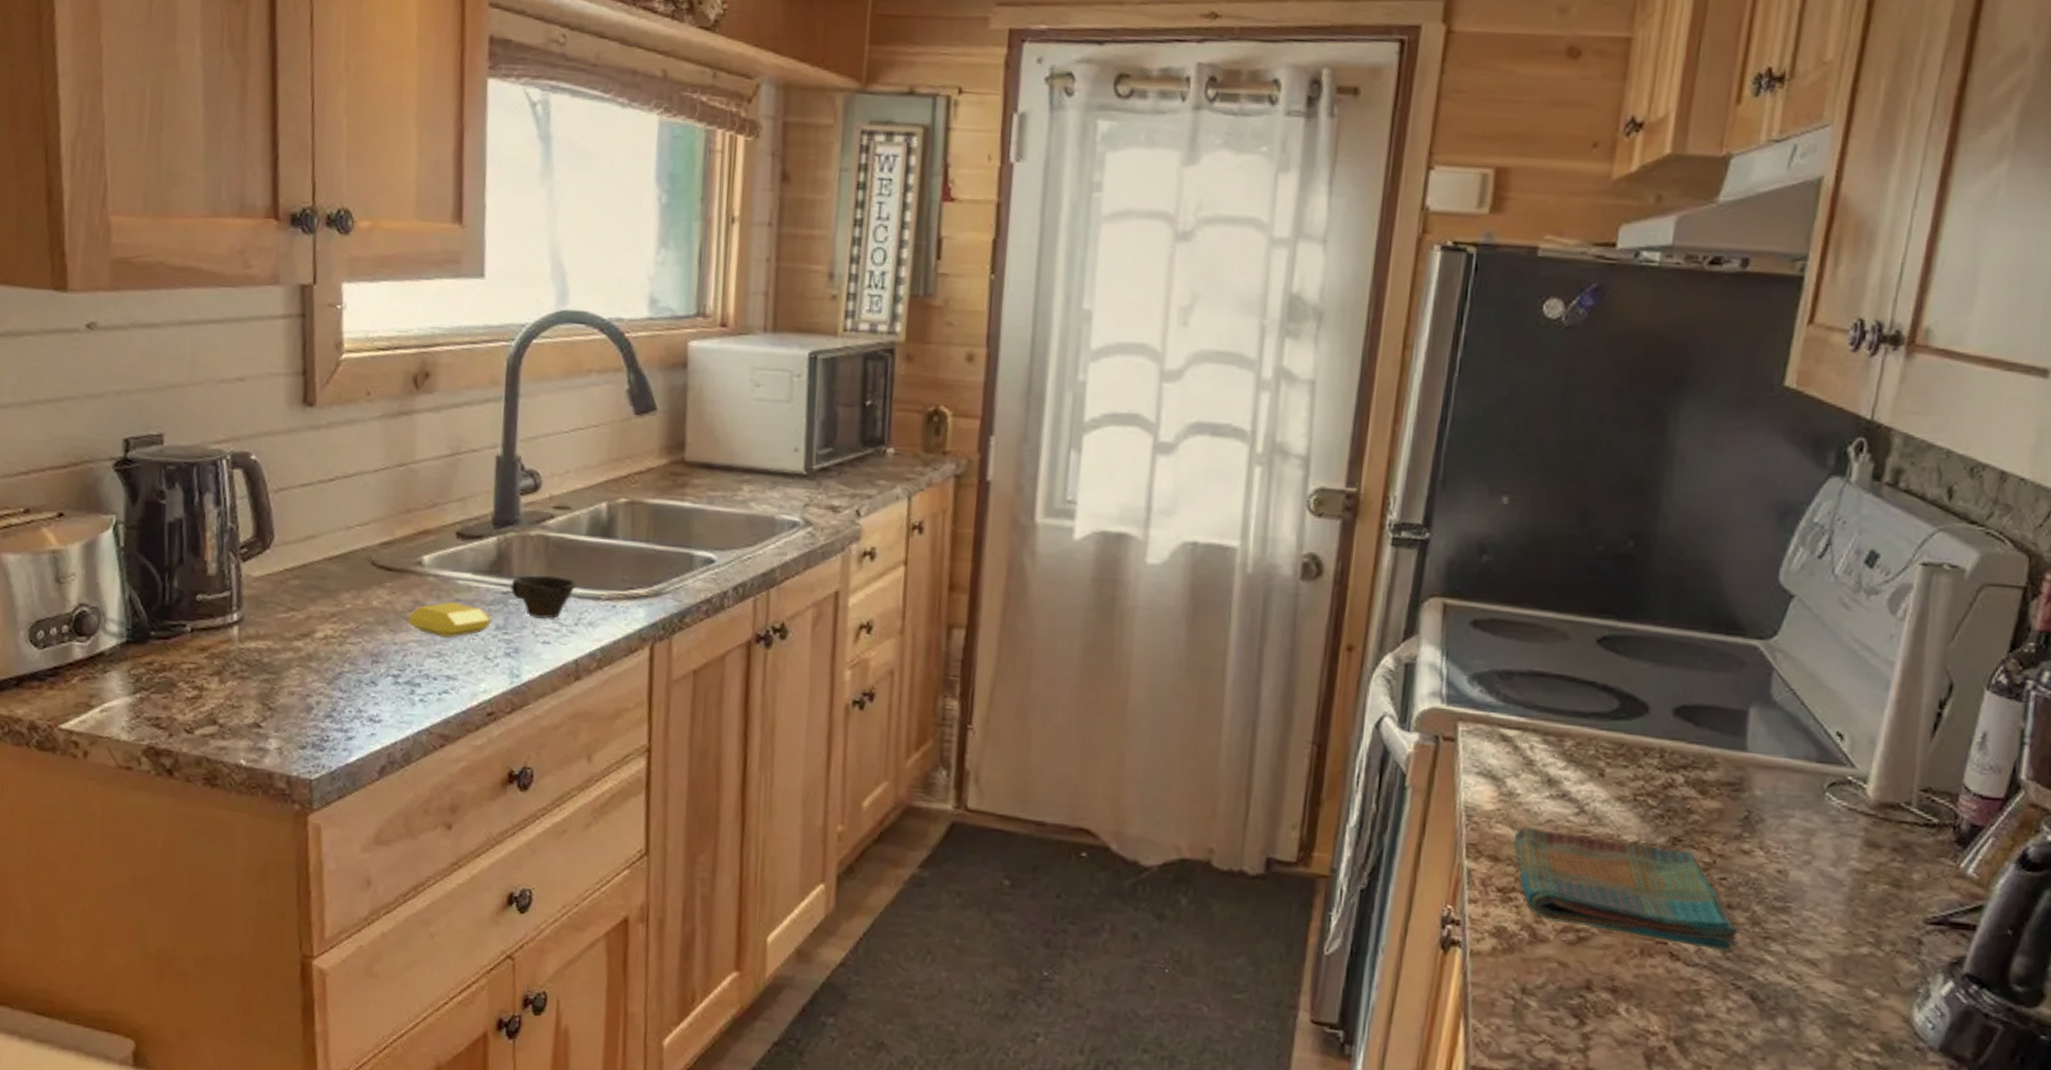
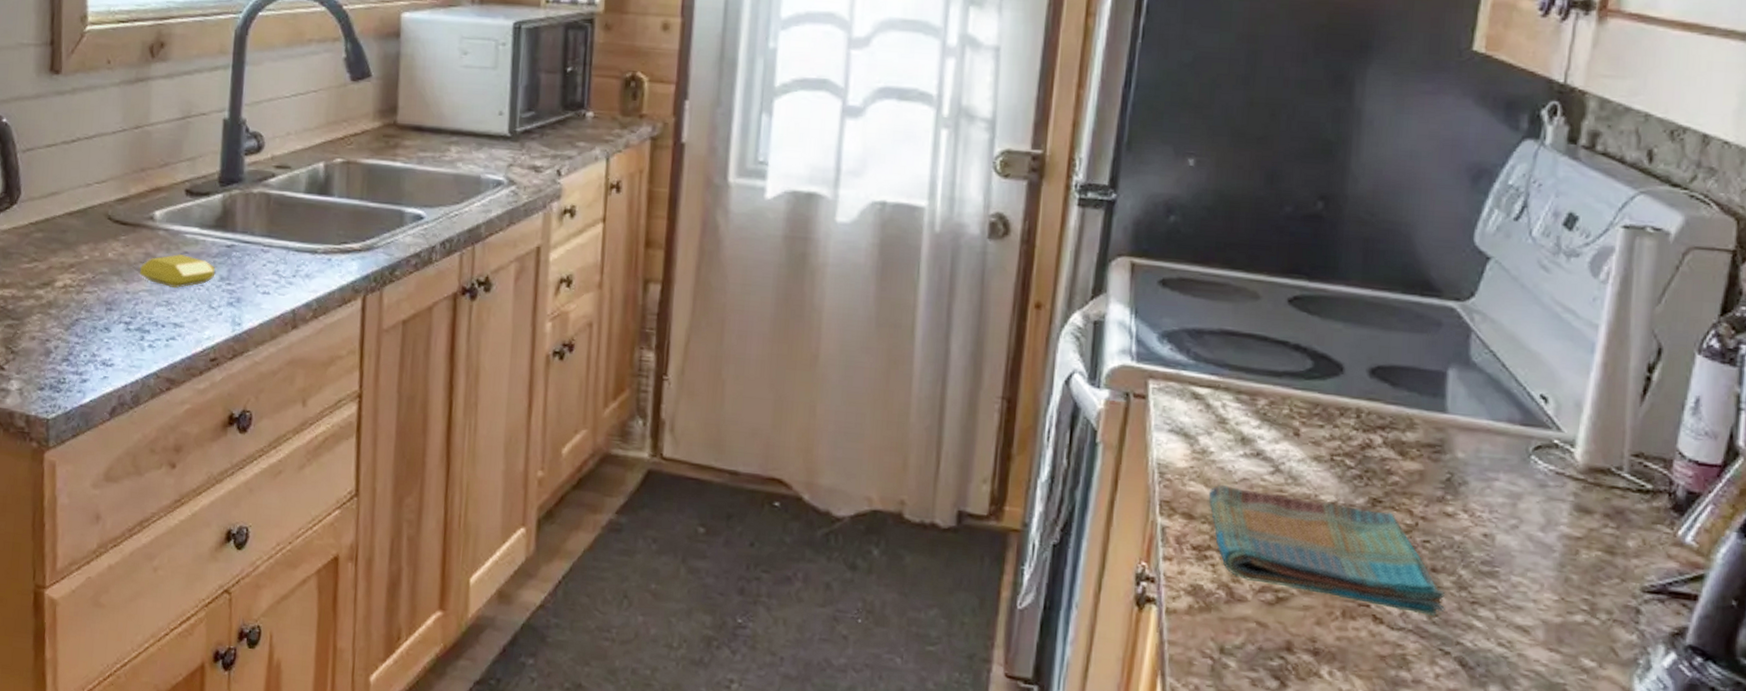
cup: present [511,575,577,619] -> none [234,230,295,271]

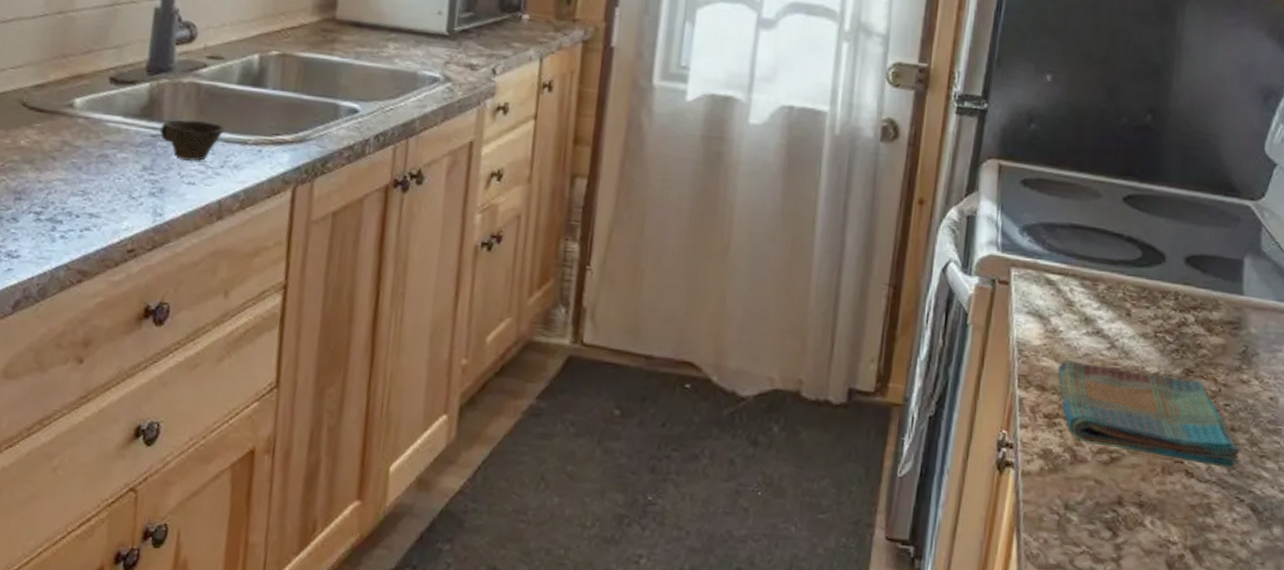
soap bar: present [139,253,216,289] -> none [54,142,139,178]
cup: none [234,230,295,271] -> present [160,119,225,162]

